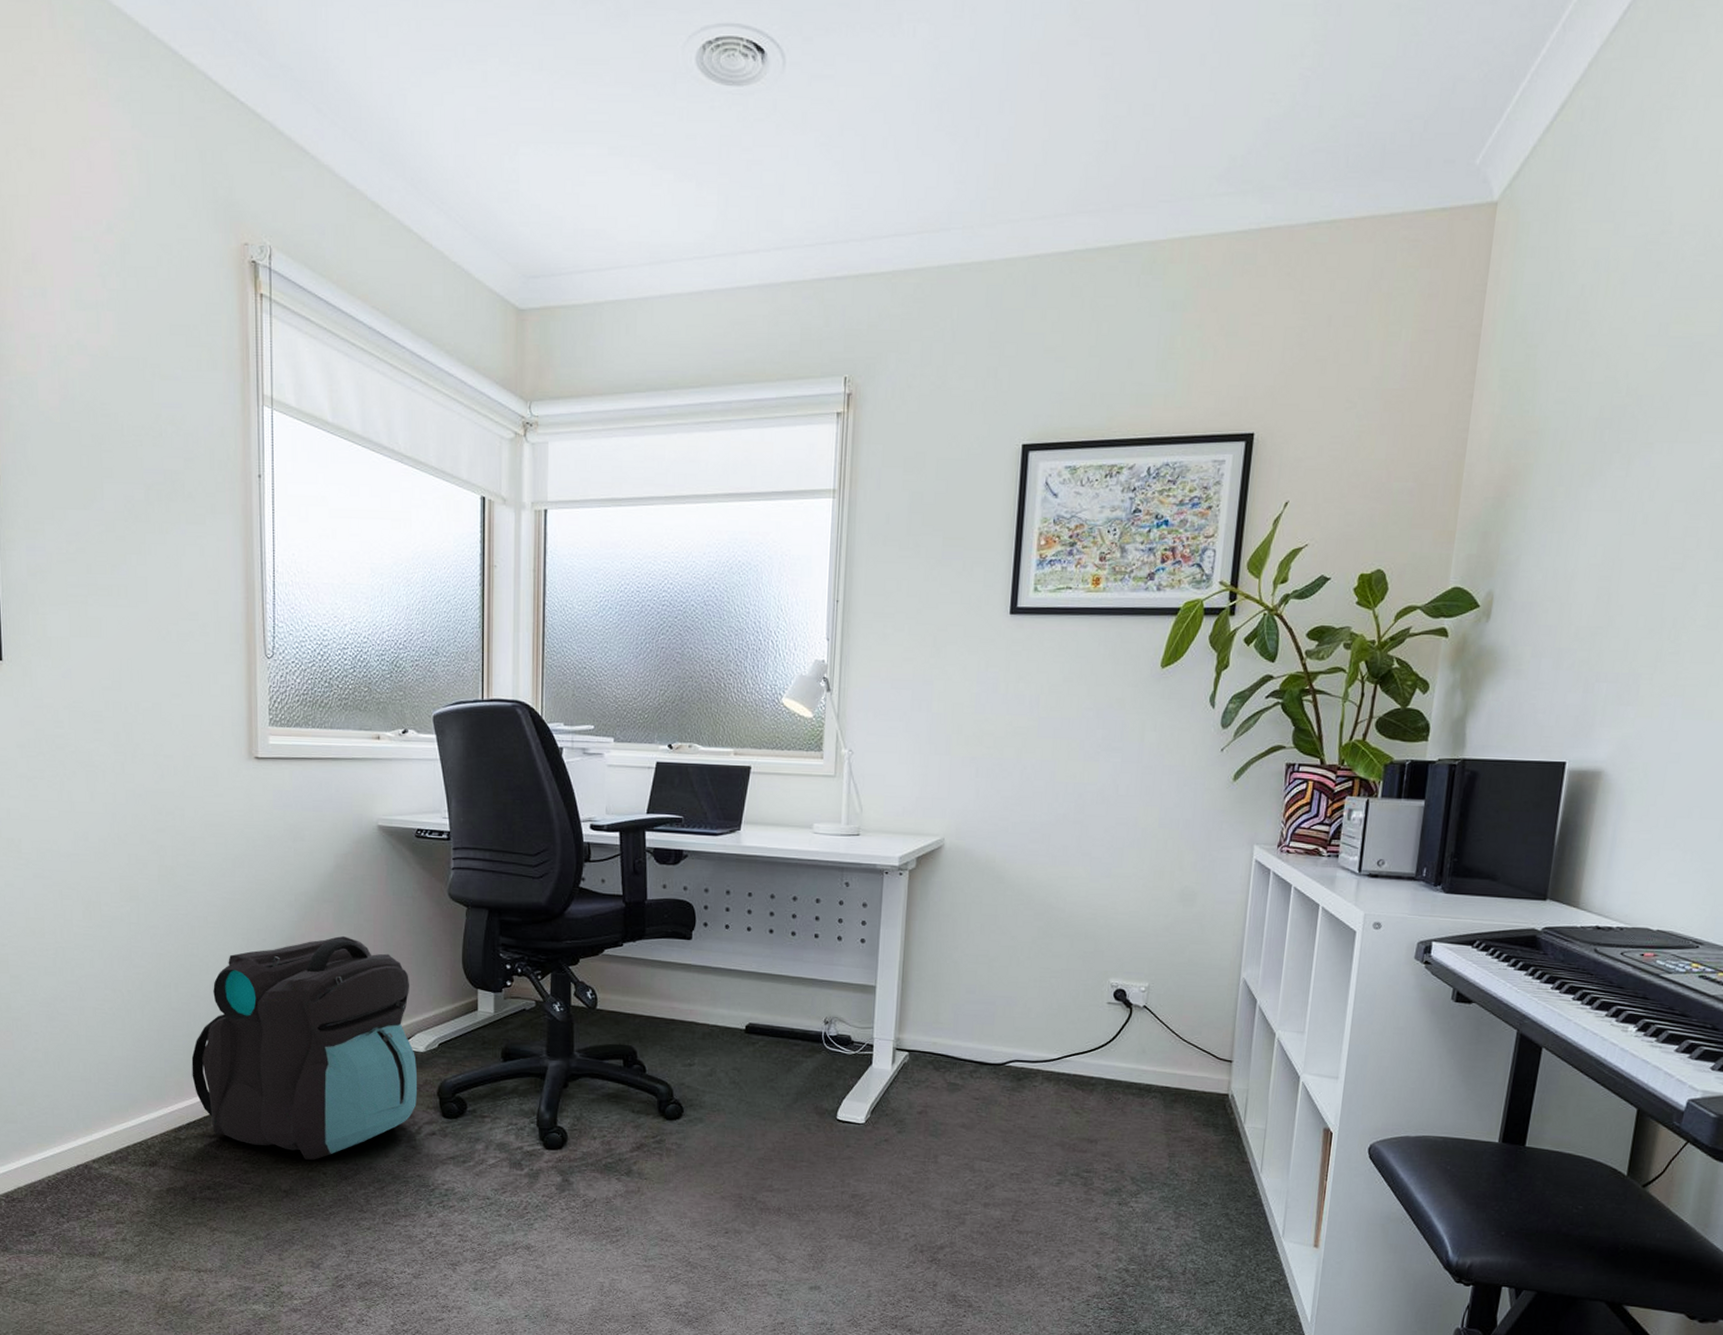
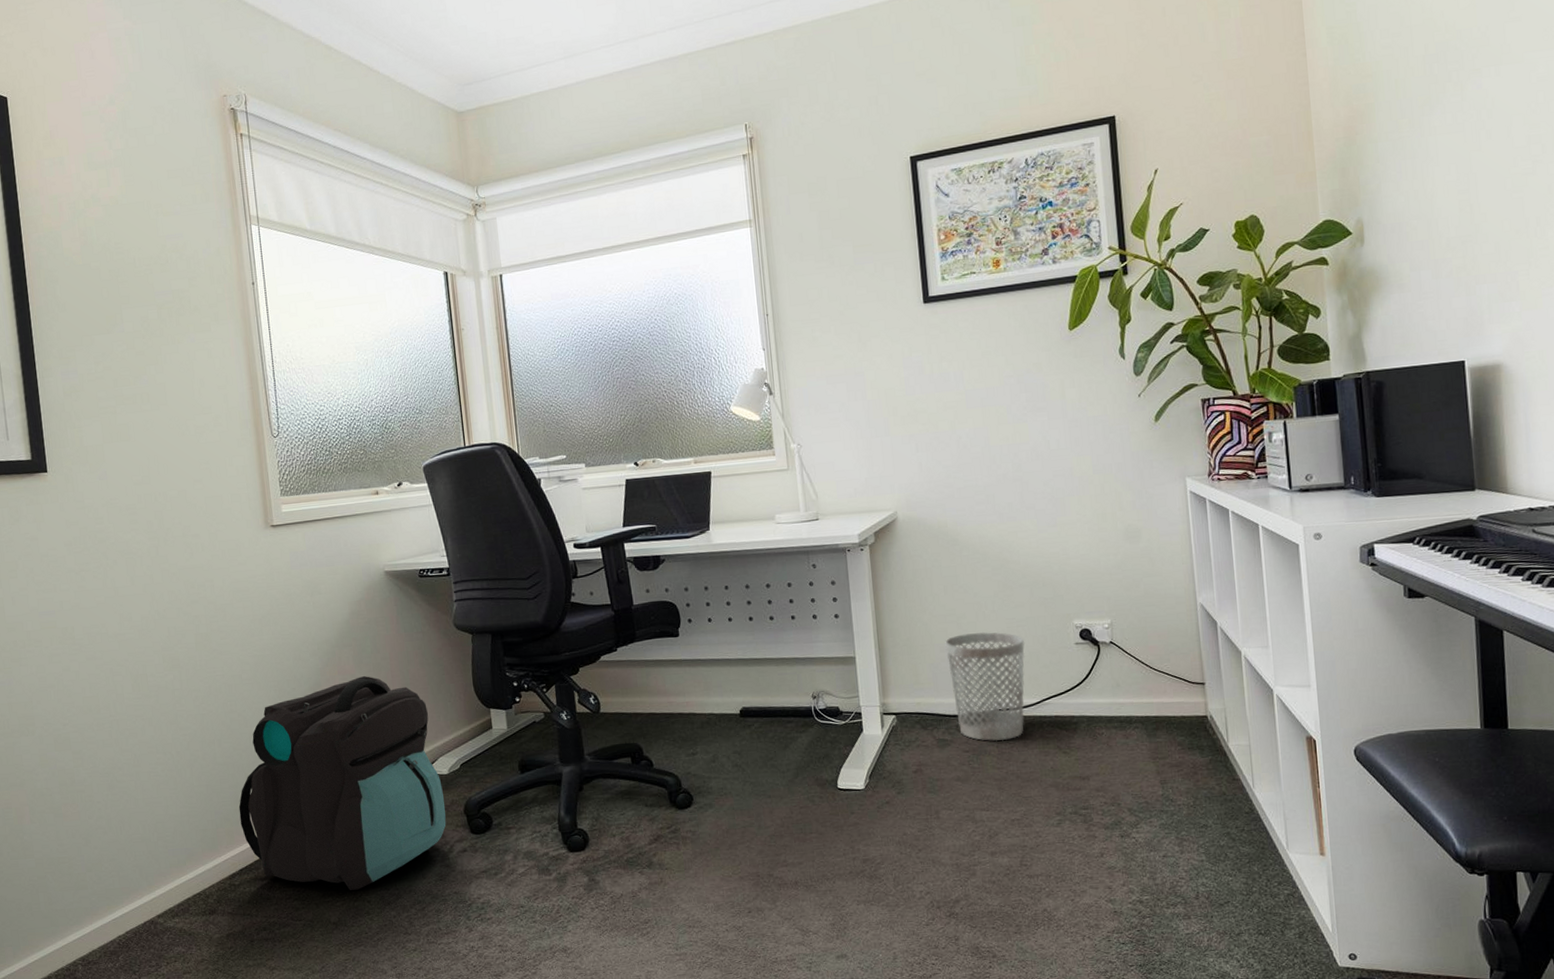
wastebasket: none [972,977,1055,1093] -> present [945,632,1025,742]

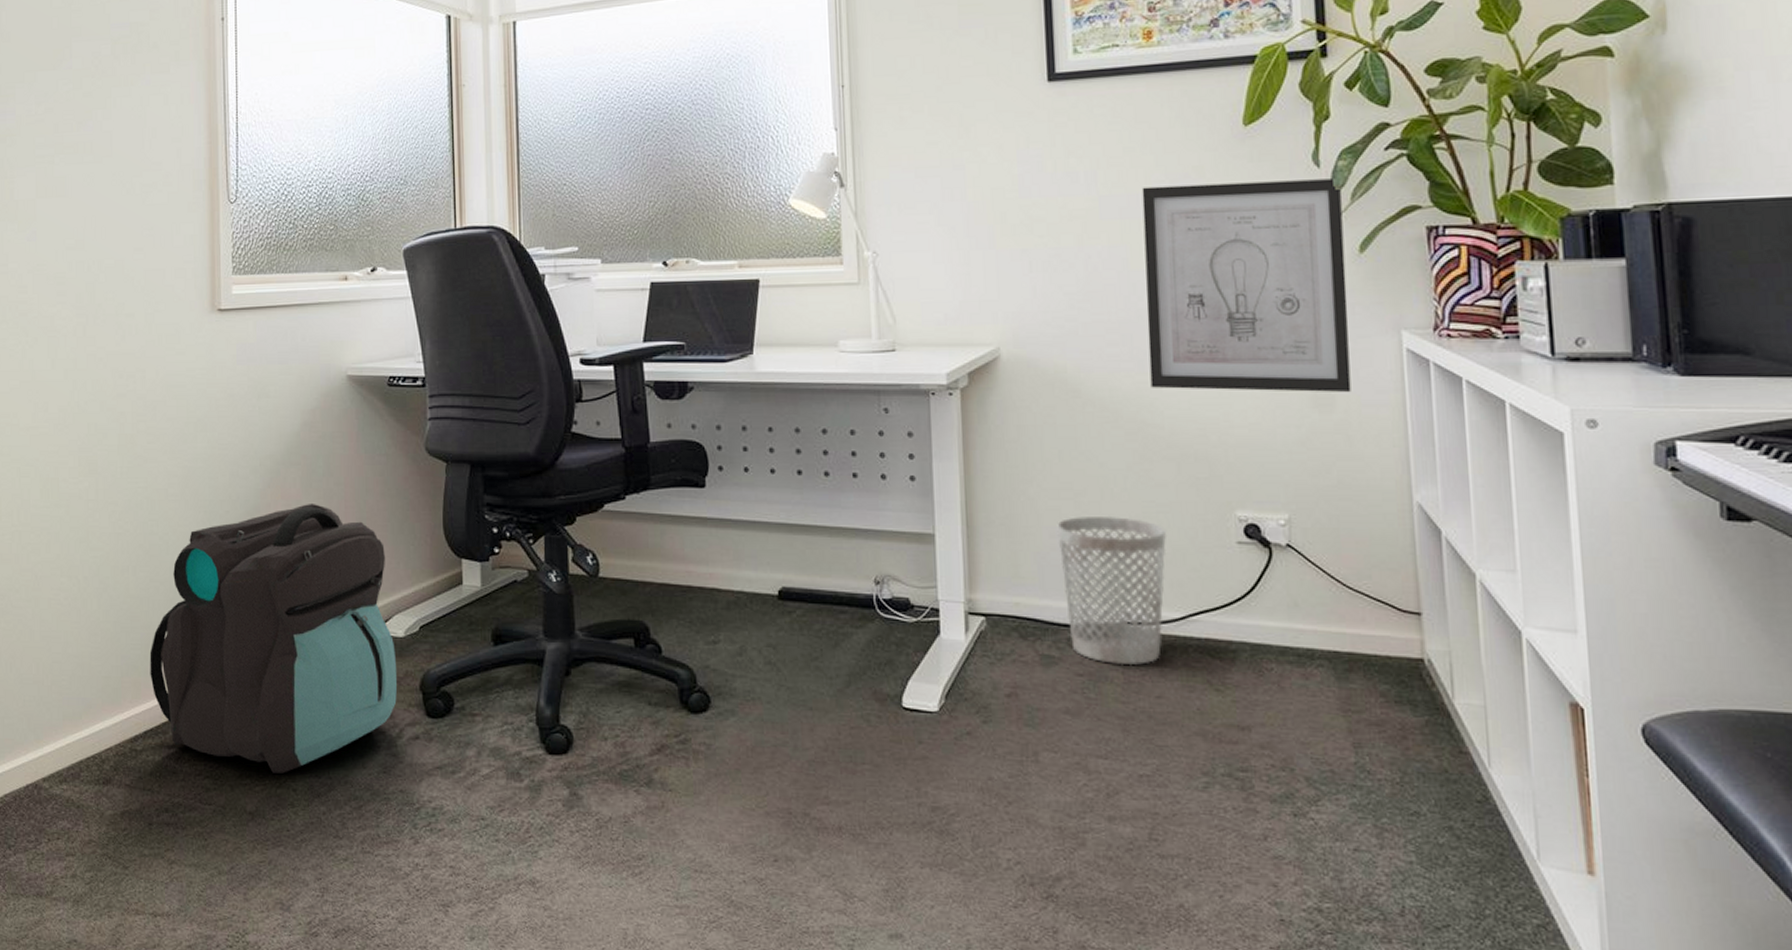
wall art: none [996,367,1152,534] -> present [1142,179,1351,393]

